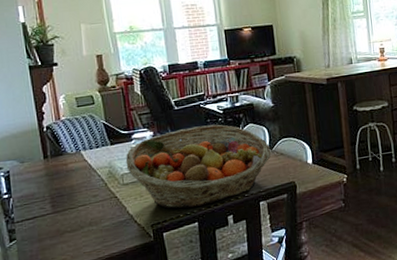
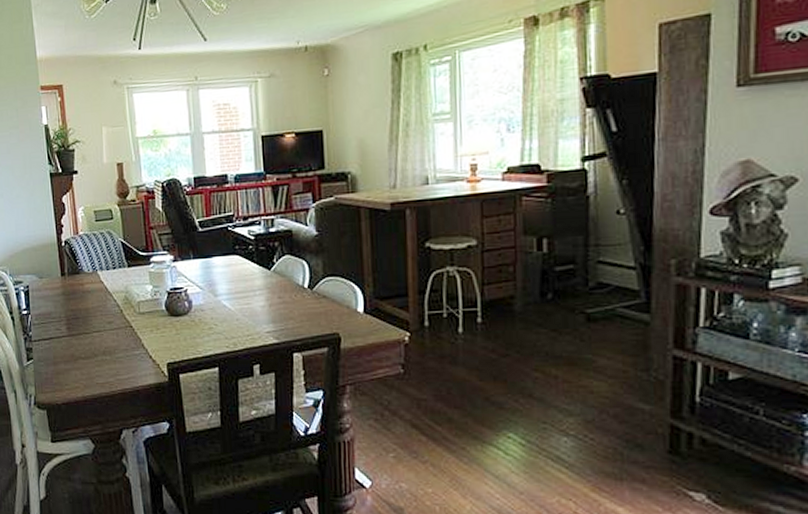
fruit basket: present [125,124,271,209] -> none [143,252,311,349]

